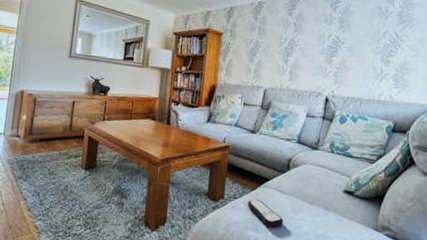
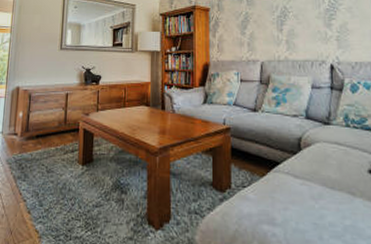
remote control: present [247,199,284,228] -> none [258,187,303,220]

